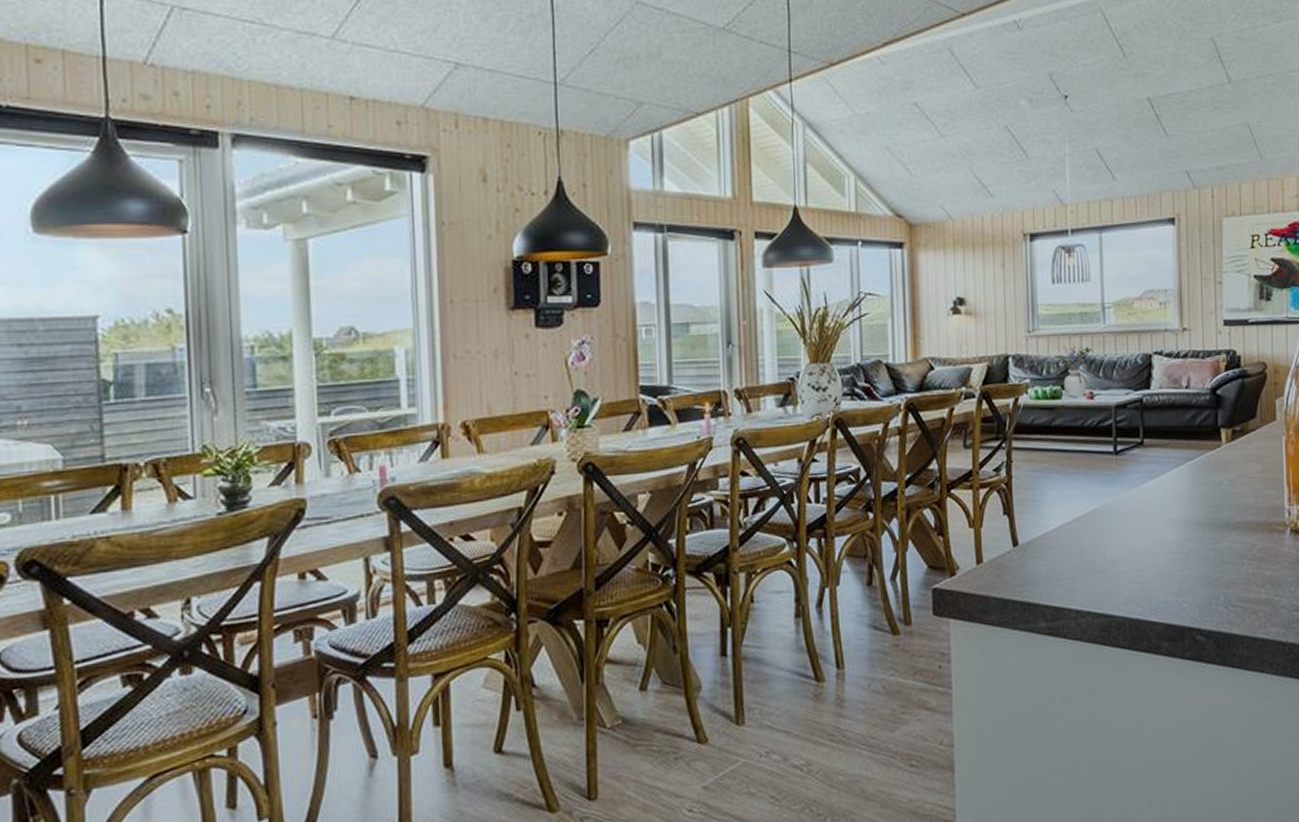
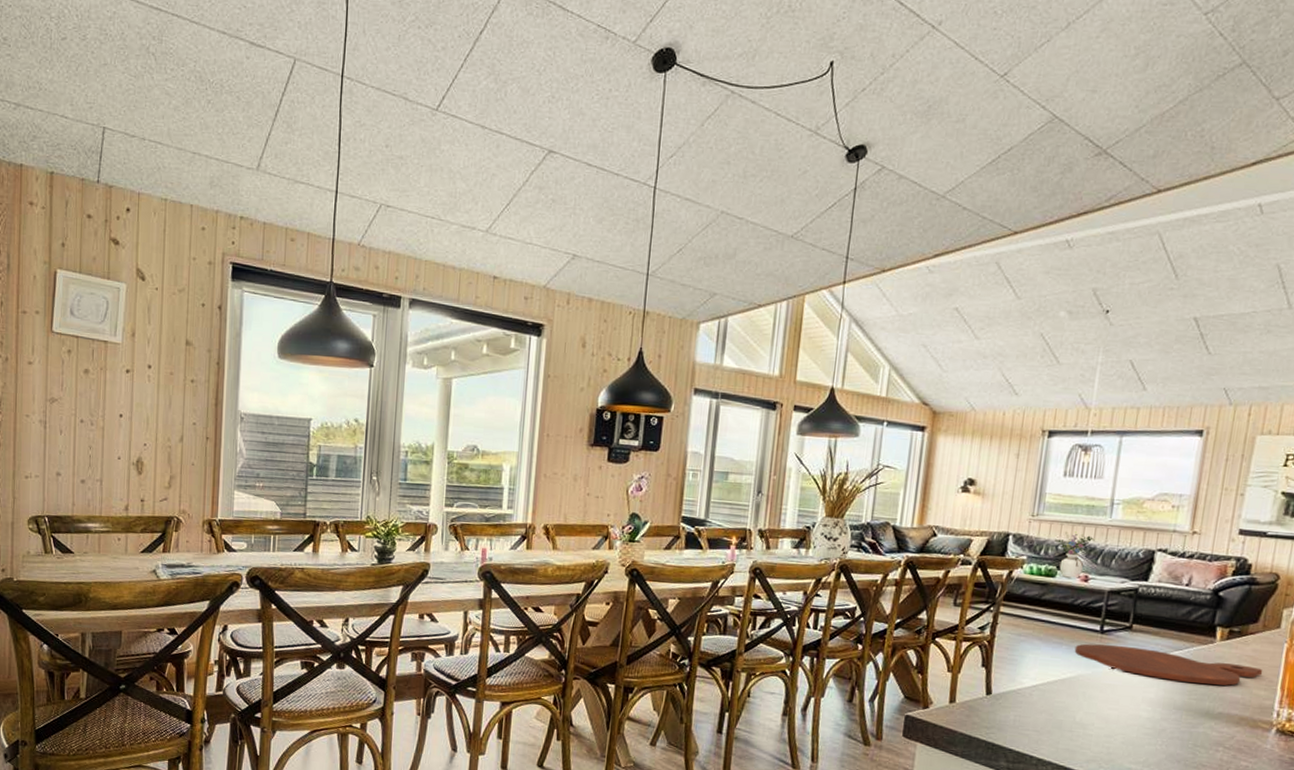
cutting board: none [1093,464,1269,496] -> present [1074,643,1263,686]

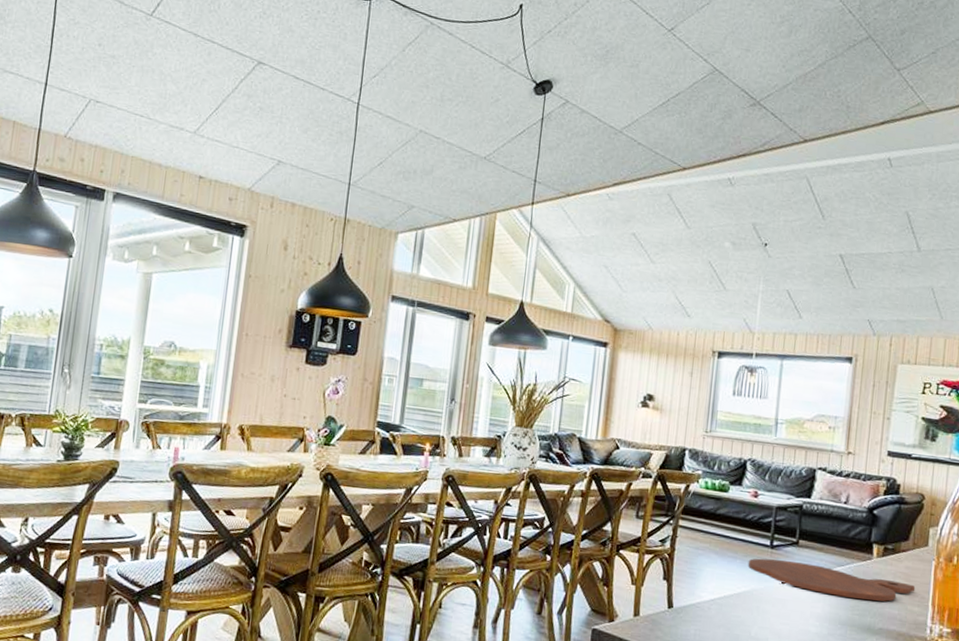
bouquet: present [1055,531,1095,578] -> none [727,447,762,494]

